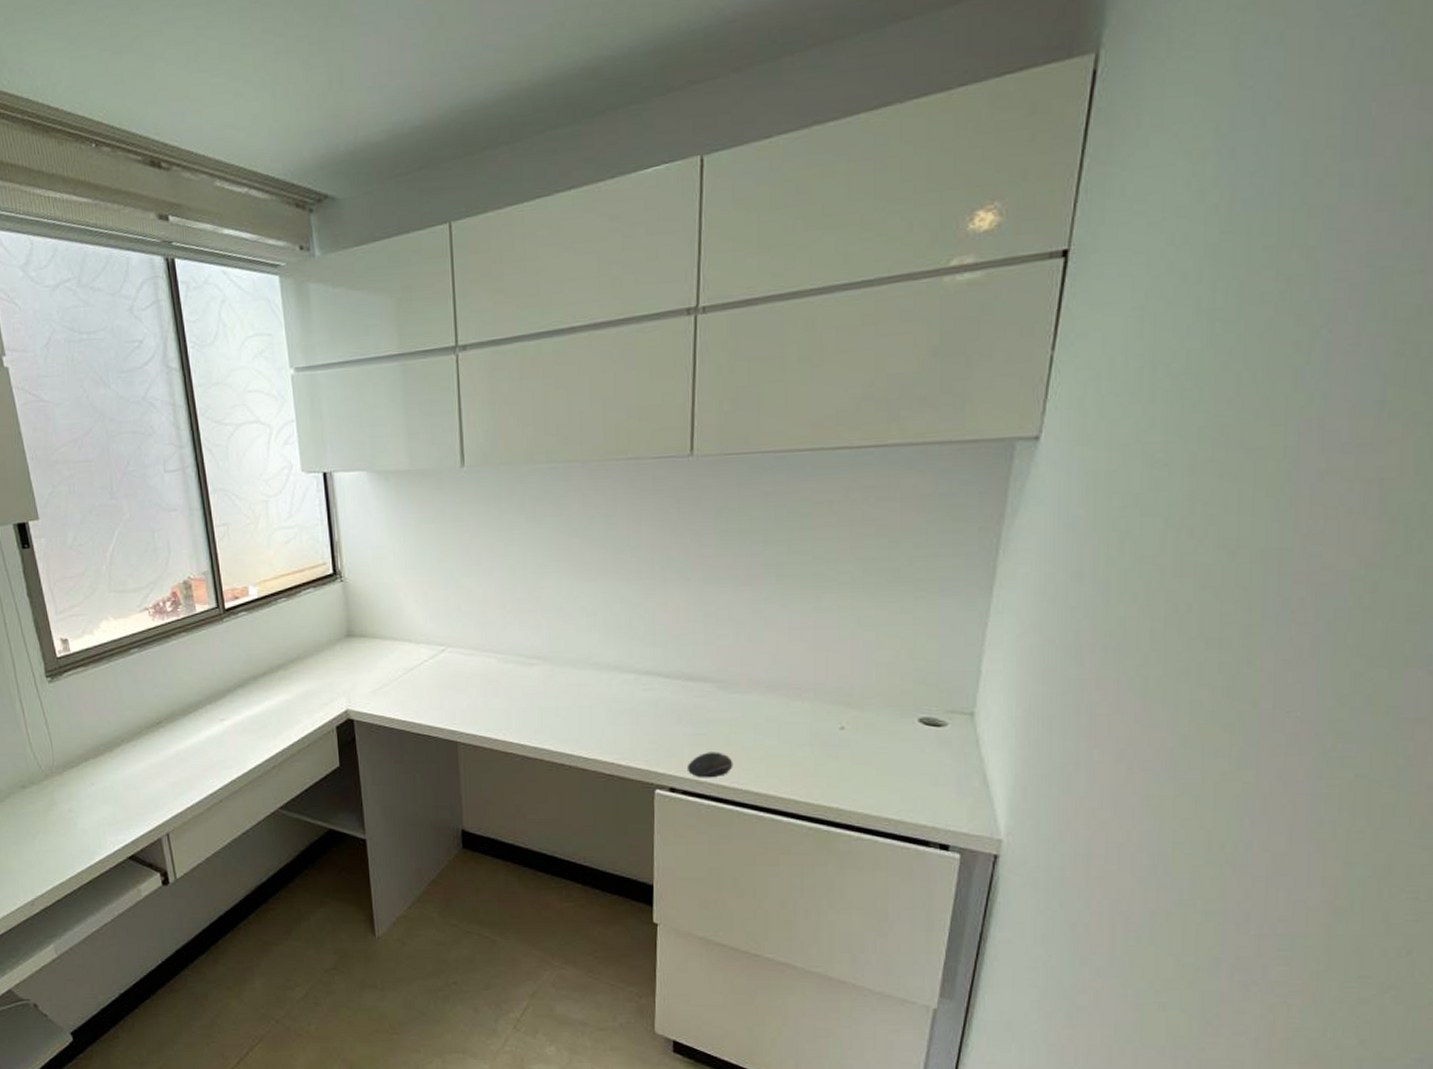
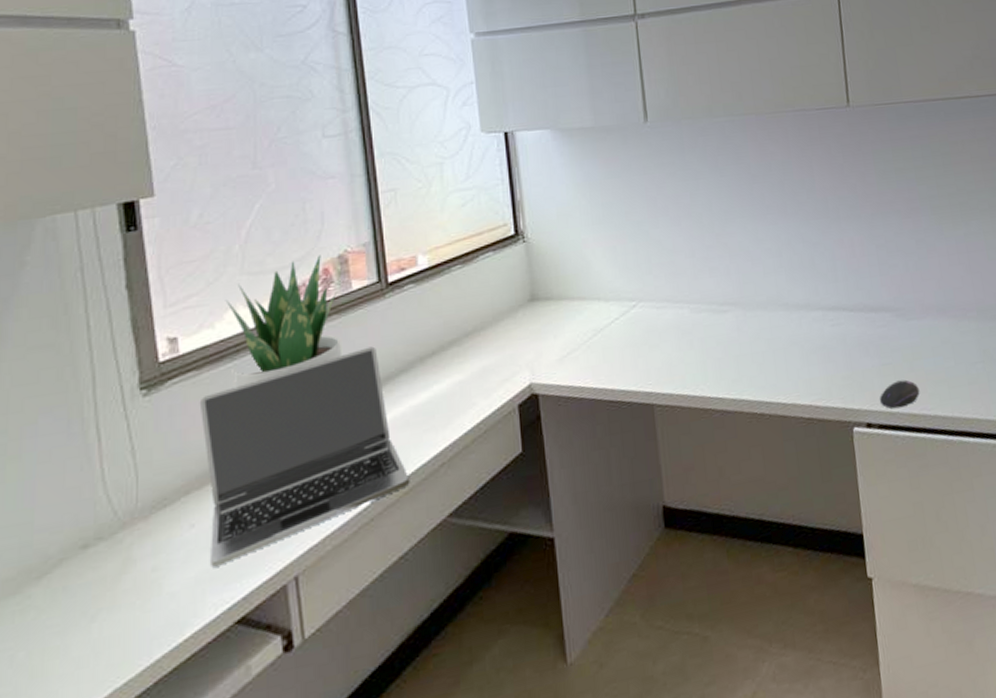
laptop: none [88,662,248,816] -> present [199,346,409,567]
planter: none [99,579,192,685] -> present [225,254,343,388]

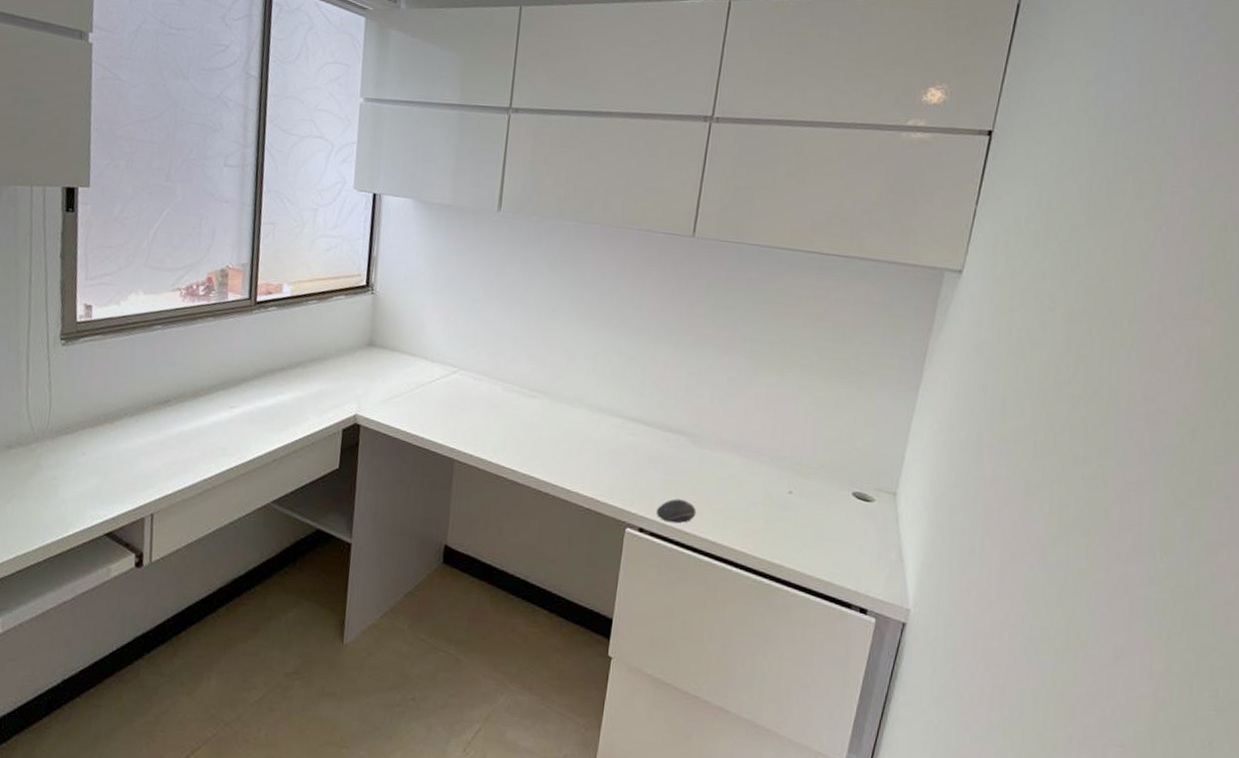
laptop: present [199,346,409,567] -> none [93,350,247,490]
planter: present [225,254,343,388] -> none [127,265,216,357]

